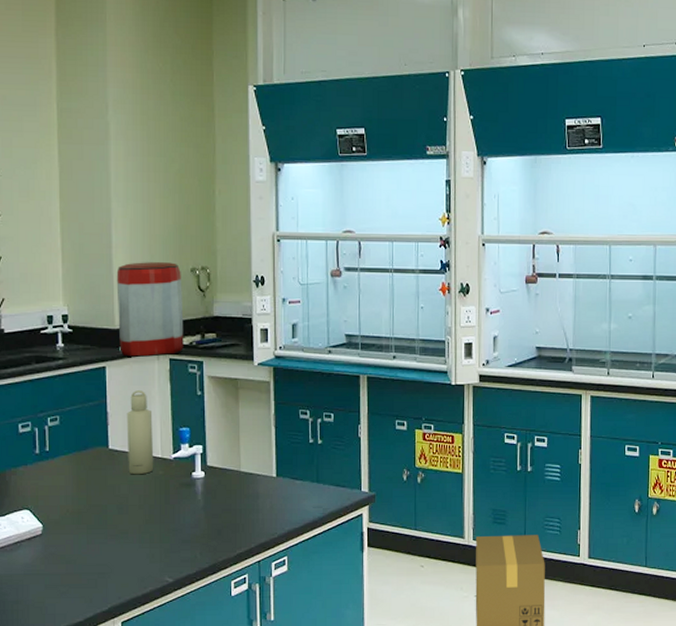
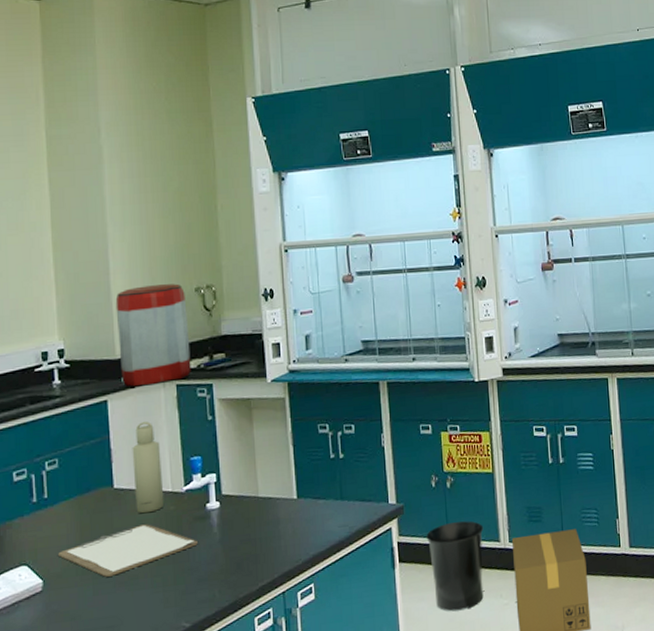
clipboard: none [57,485,183,528] -> present [58,524,198,577]
waste bin: none [395,516,450,598] -> present [426,521,484,612]

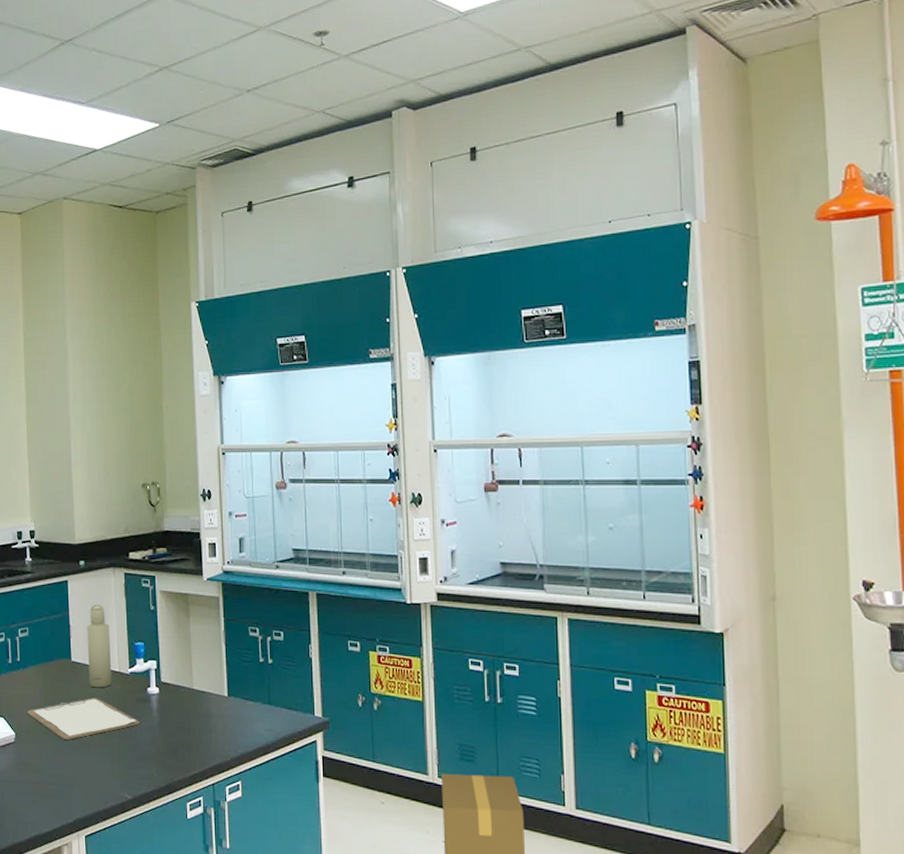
container: present [115,283,191,388] -> none [76,478,137,572]
waste bin: present [426,521,484,612] -> none [351,746,411,838]

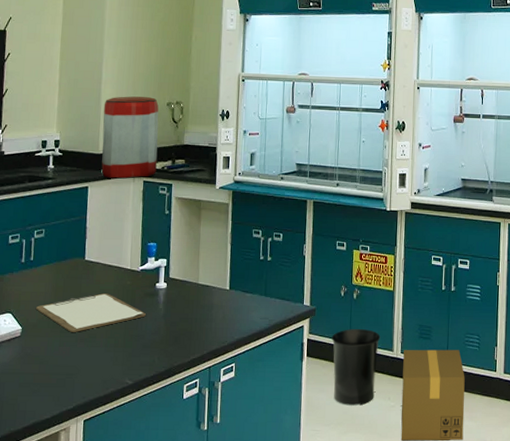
container: none [76,478,137,572] -> present [101,96,159,179]
bottle: present [87,604,112,688] -> none [100,208,126,284]
waste bin: none [351,746,411,838] -> present [331,329,381,406]

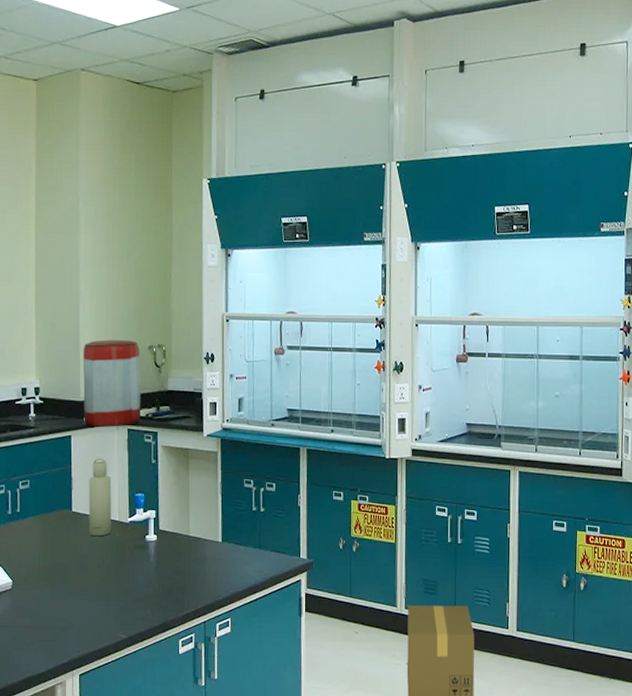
clipboard: present [36,293,146,332] -> none [25,546,137,586]
bottle: none [100,208,126,284] -> present [88,458,112,537]
waste bin: present [331,329,381,406] -> none [331,583,383,663]

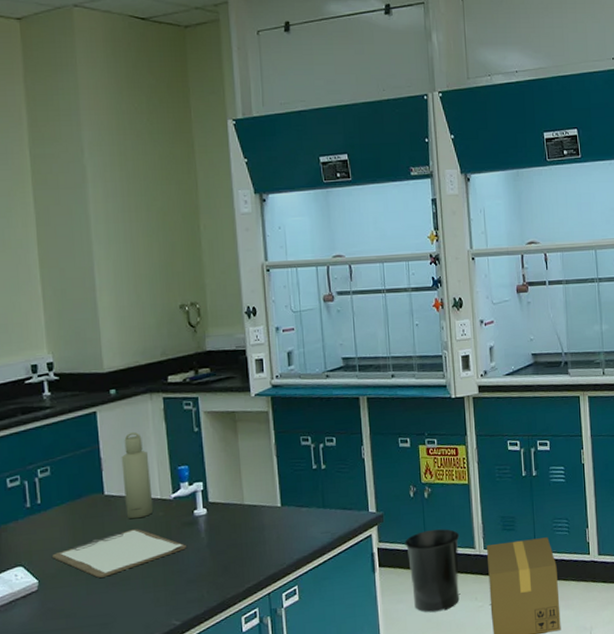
clipboard: none [25,546,137,586] -> present [52,529,186,578]
container: present [82,340,141,428] -> none [102,301,177,400]
waste bin: none [331,583,383,663] -> present [405,529,460,613]

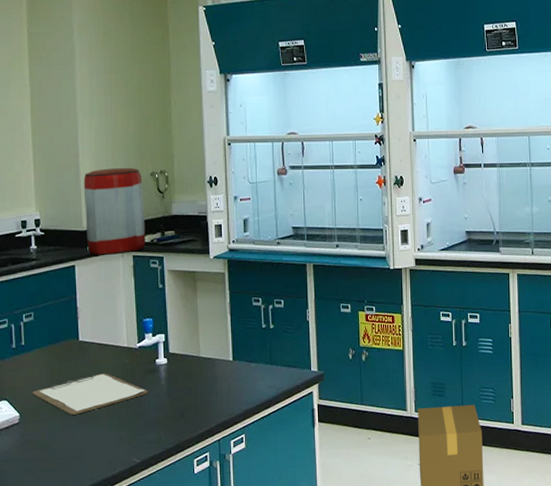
container: none [102,301,177,400] -> present [83,168,146,256]
bottle: present [121,432,154,519] -> none [95,286,121,364]
waste bin: present [405,529,460,613] -> none [342,391,393,468]

